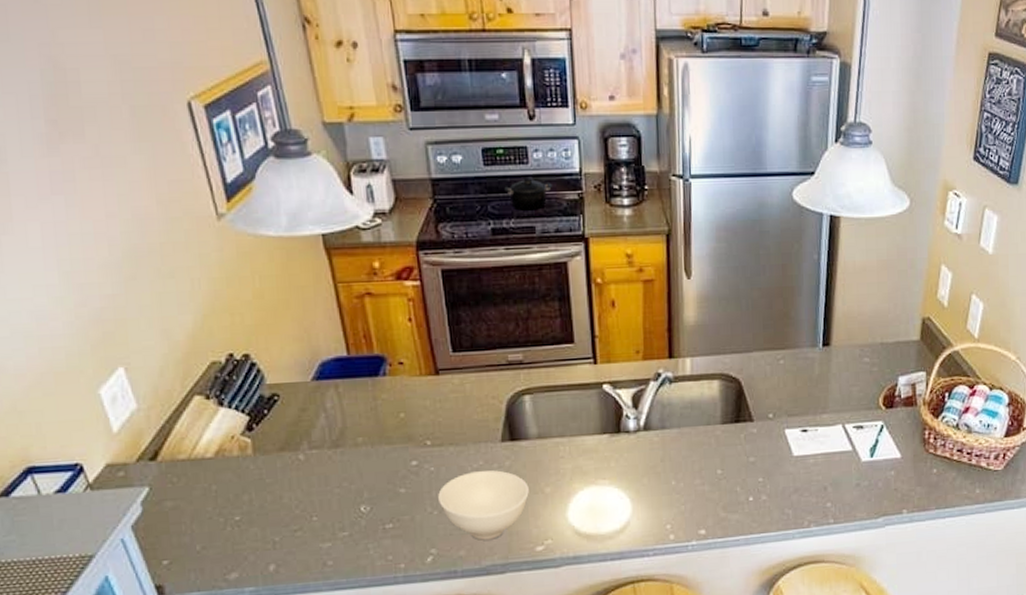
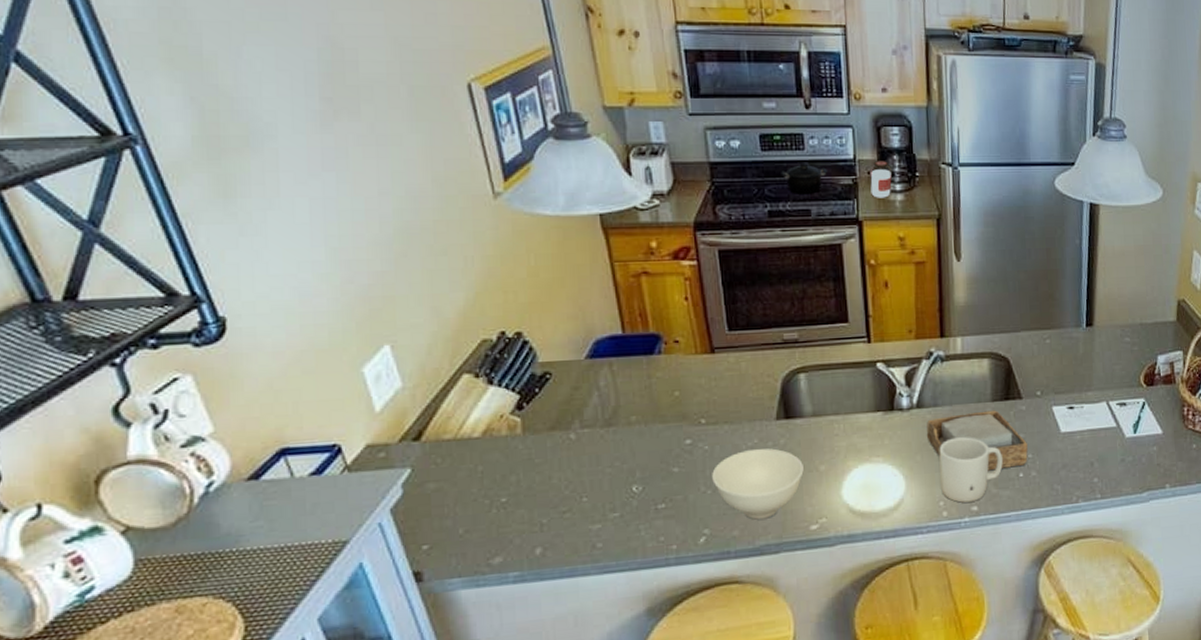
jar: none [596,174,620,214] -> present [870,161,893,198]
napkin holder: none [653,433,758,495] -> present [926,410,1028,471]
mug: none [666,460,732,526] -> present [939,437,1003,503]

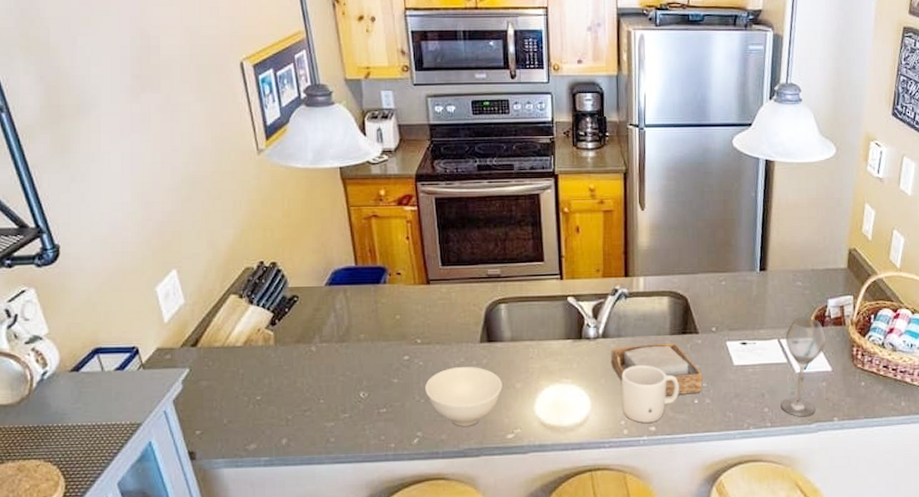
saucepan: present [781,162,827,194] -> none [489,124,529,151]
jar: present [870,161,893,198] -> none [565,123,586,155]
wineglass: none [1110,376,1156,486] -> present [780,317,825,417]

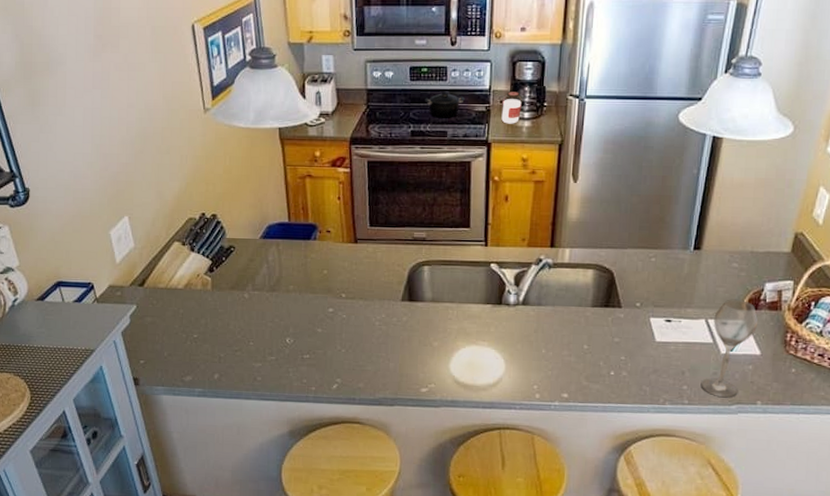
bowl: present [425,366,502,427] -> none [347,321,420,378]
saucepan: none [489,124,529,151] -> present [425,91,465,118]
jar: none [565,123,586,155] -> present [501,92,523,124]
napkin holder: present [610,342,703,396] -> none [528,314,621,366]
mug: present [621,365,679,423] -> none [536,334,596,390]

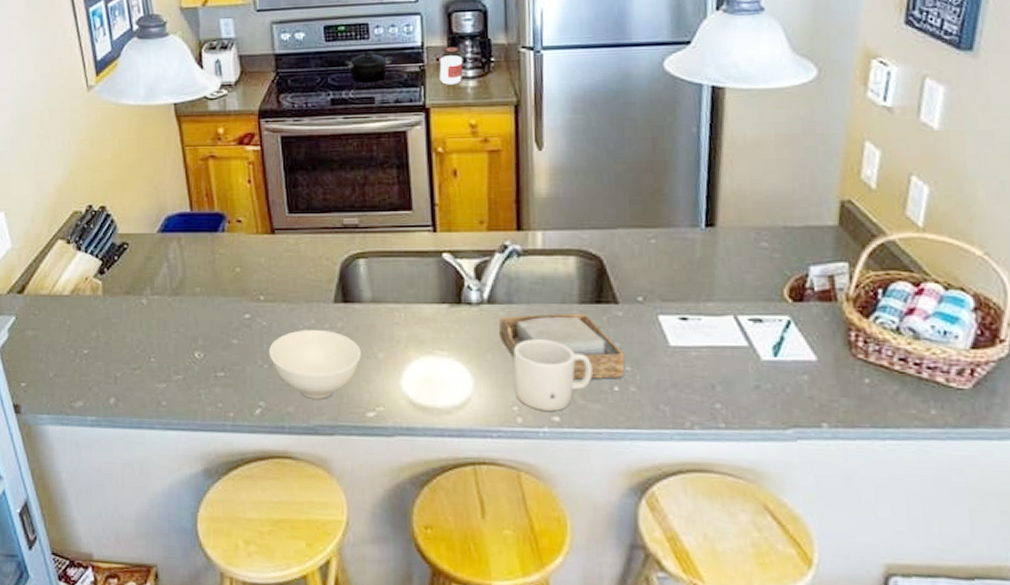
bowl: none [347,321,420,378] -> present [269,329,361,399]
napkin holder: none [528,314,621,366] -> present [498,313,625,380]
mug: none [536,334,596,390] -> present [513,339,593,411]
wineglass: present [700,299,758,398] -> none [739,288,807,419]

